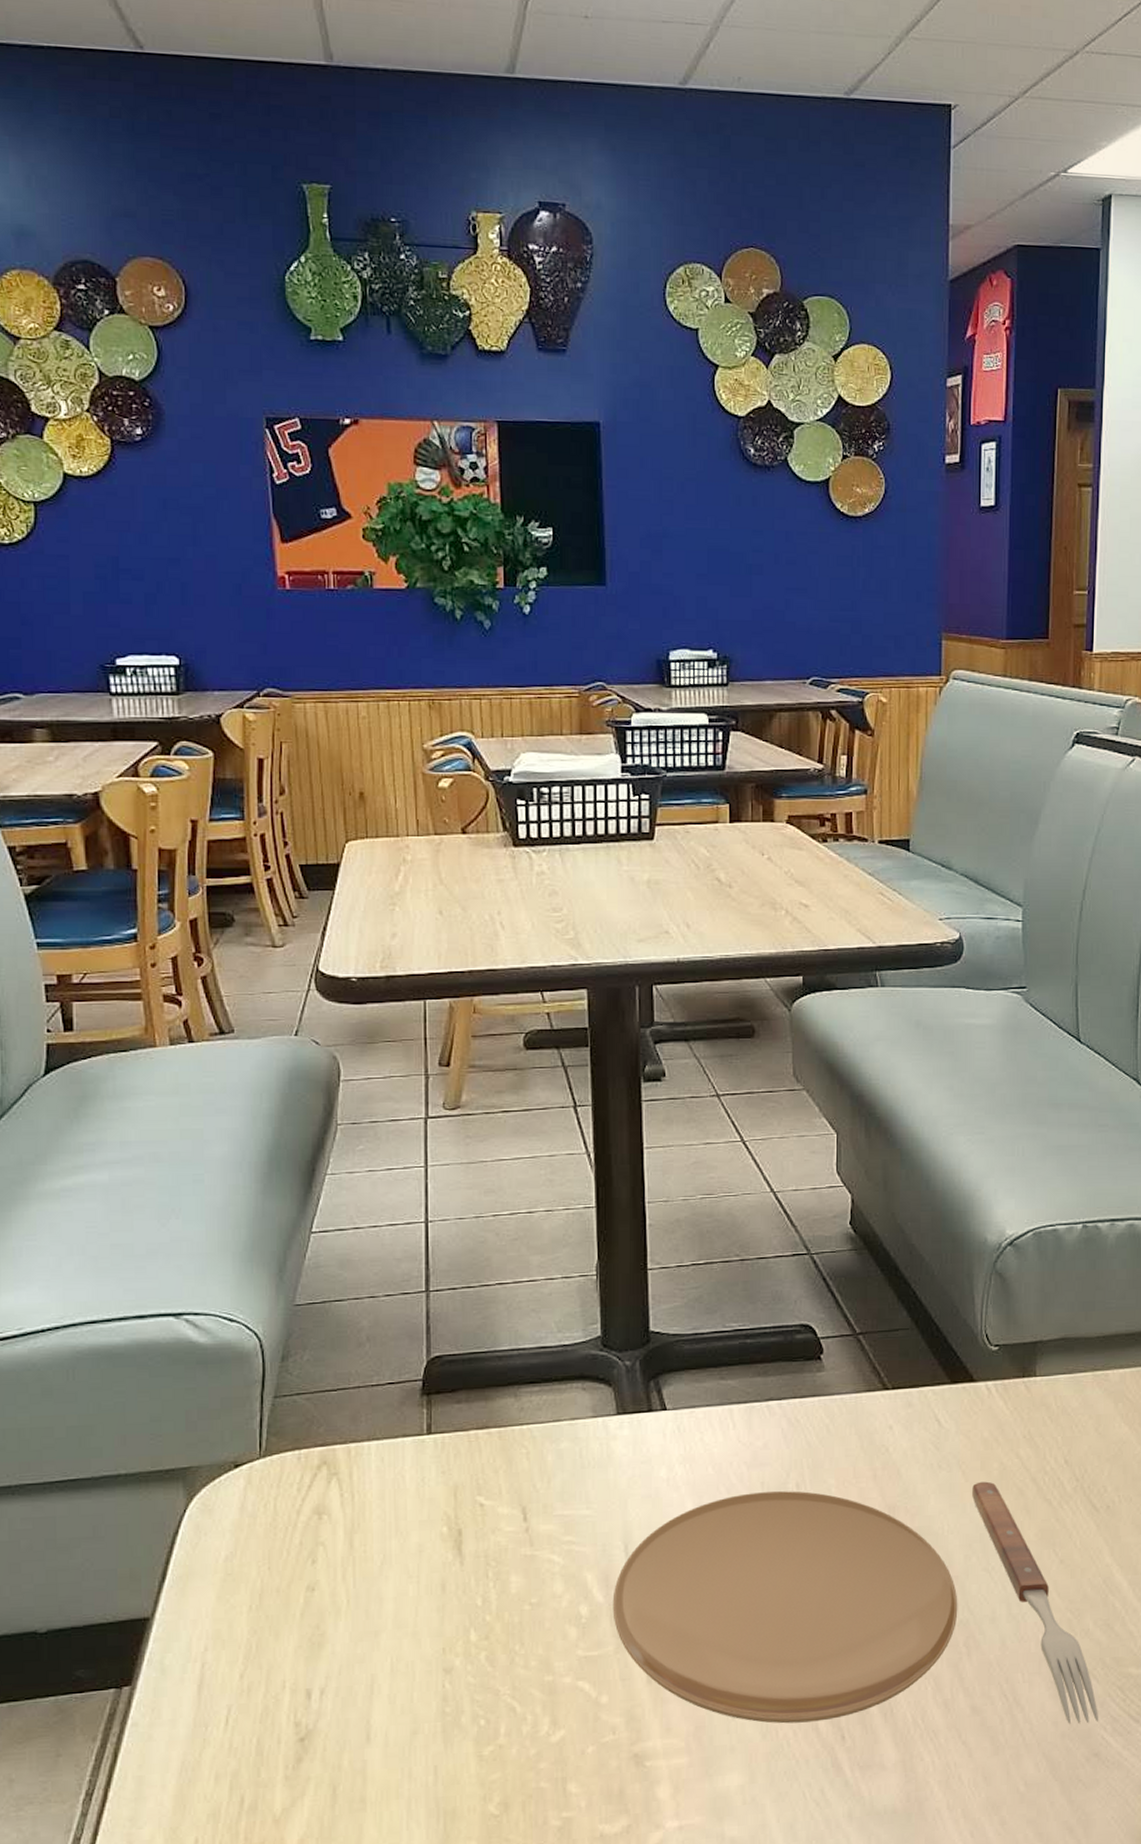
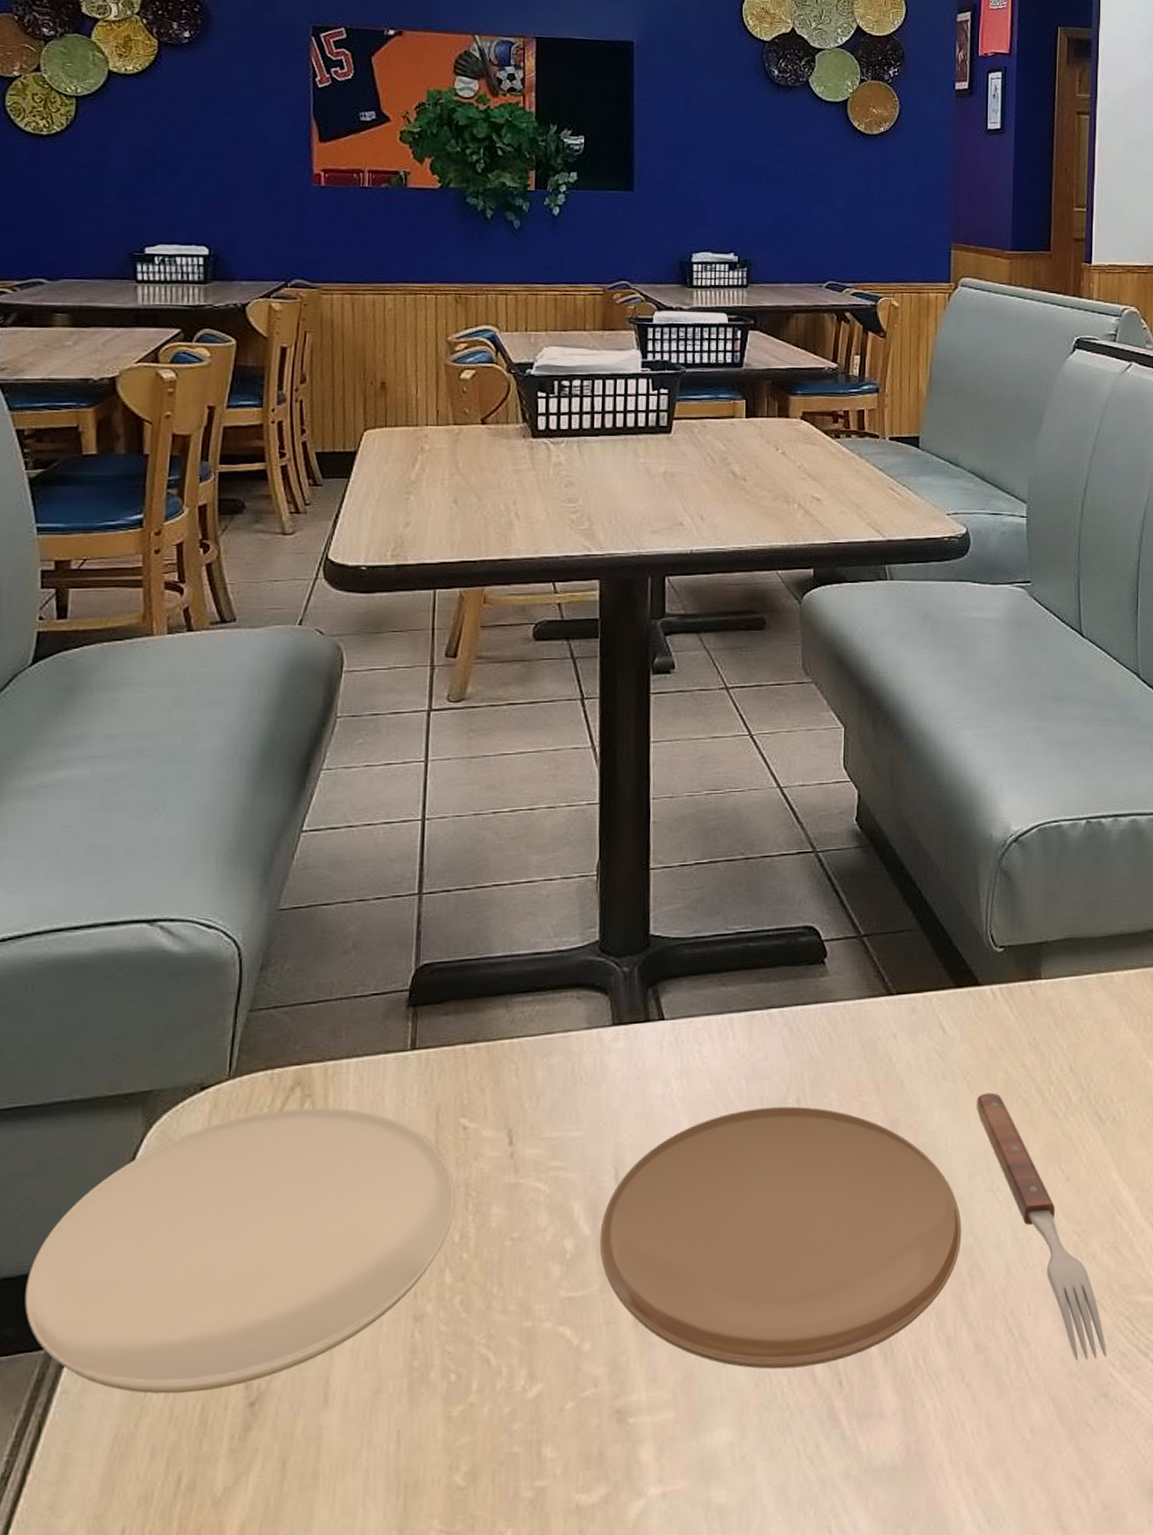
plate: none [92,1484,477,1729] -> present [24,1107,456,1394]

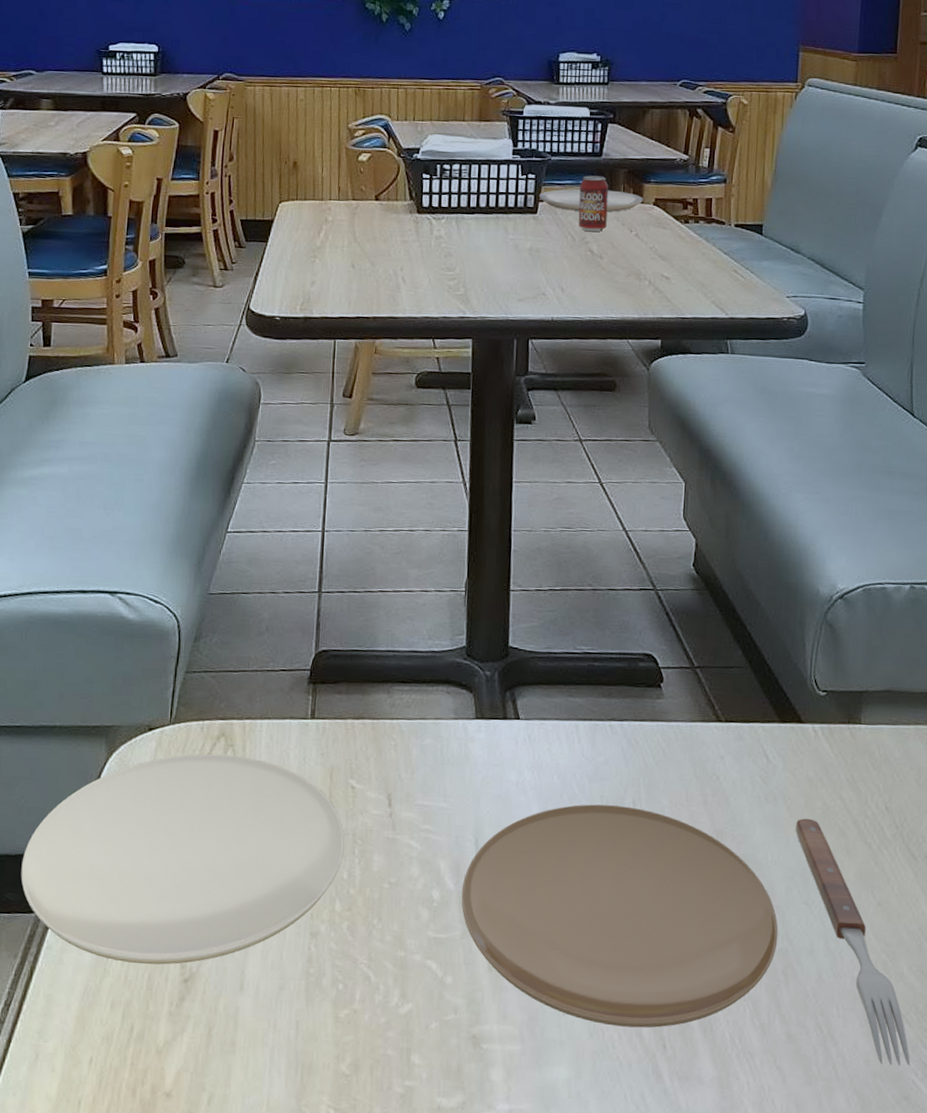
plate: none [672,404,789,429] -> present [538,188,643,213]
soda can: none [717,388,751,452] -> present [578,175,609,232]

